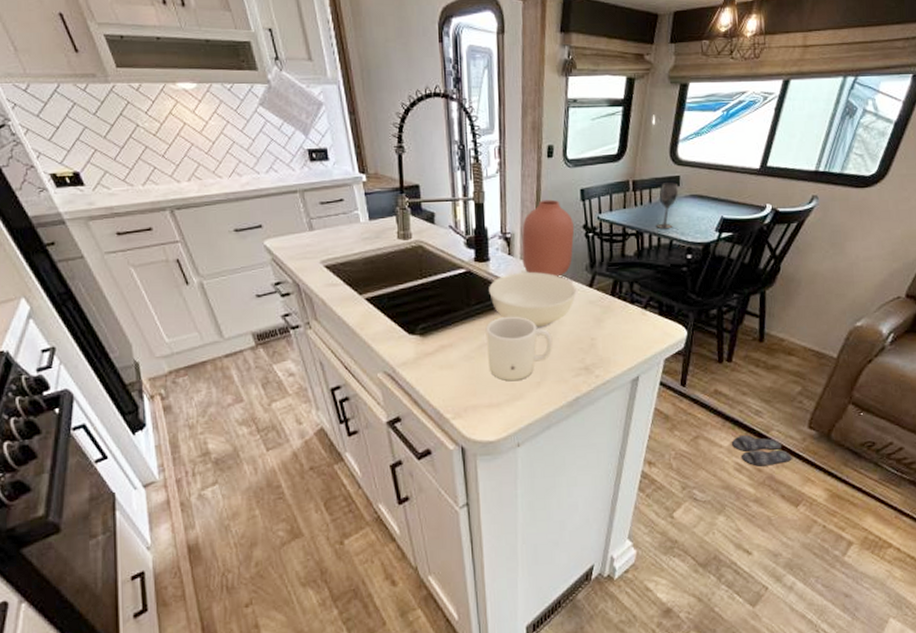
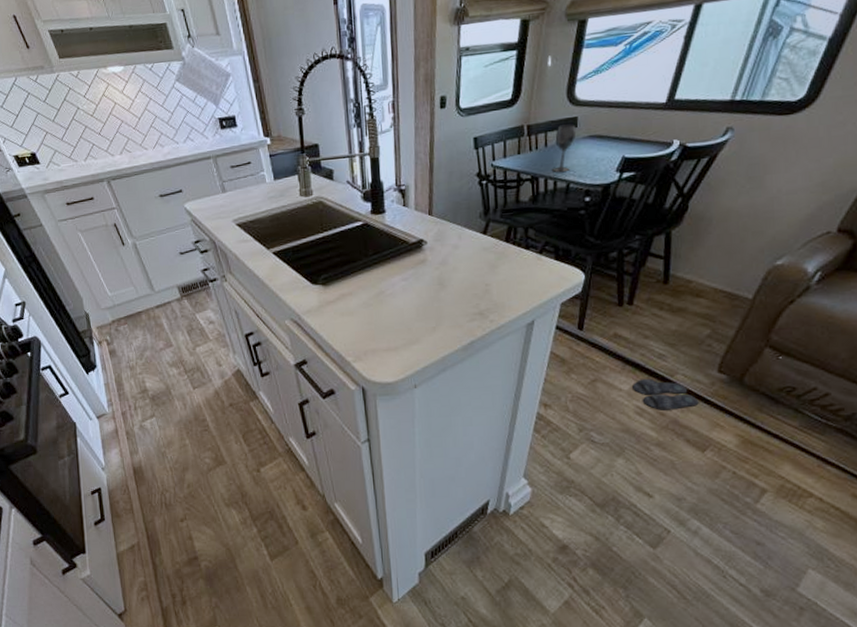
mug: present [485,316,553,382] -> none [382,264,448,327]
bowl: present [489,272,577,328] -> none [385,221,471,276]
vase: present [521,199,575,277] -> none [416,149,468,226]

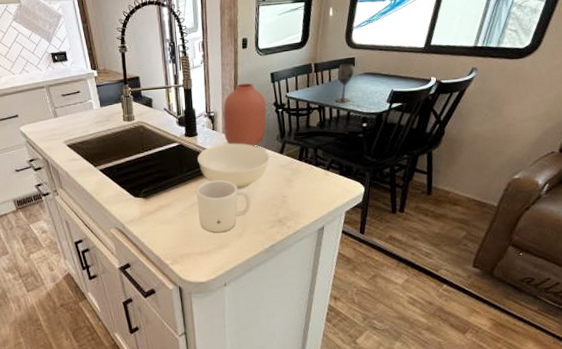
mug: none [382,264,448,327] -> present [196,179,251,233]
bowl: none [385,221,471,276] -> present [197,143,270,189]
vase: none [416,149,468,226] -> present [223,83,267,147]
slippers: present [633,379,699,410] -> none [406,274,459,300]

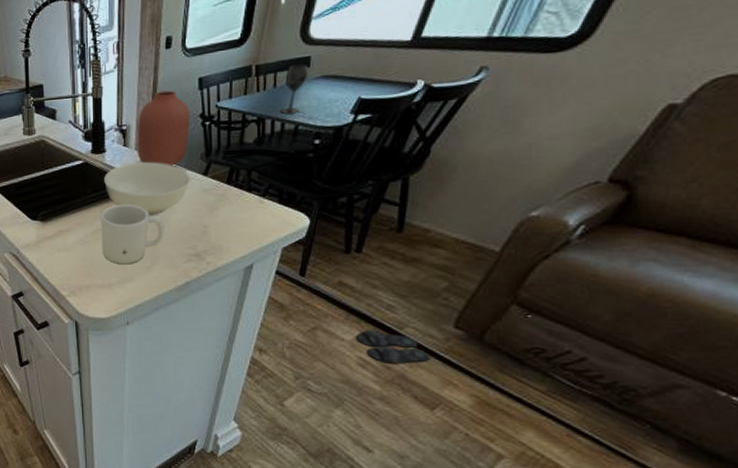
slippers: none [406,274,459,300] -> present [356,330,430,364]

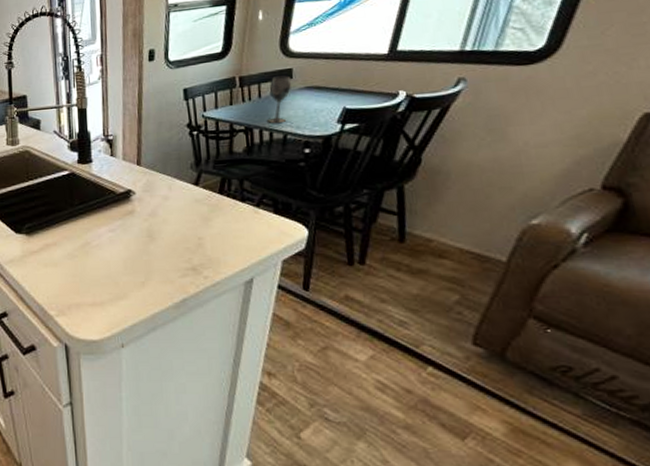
mug: present [100,204,164,265] -> none [88,215,158,281]
bowl: present [104,162,191,215] -> none [92,172,182,227]
vase: present [137,90,191,166] -> none [124,100,178,176]
slippers: present [356,330,430,364] -> none [370,349,453,387]

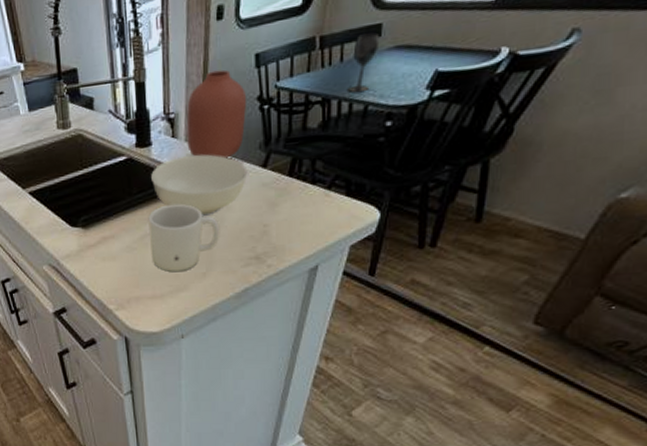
mug: none [88,215,158,281] -> present [148,203,220,272]
bowl: none [92,172,182,227] -> present [151,154,248,216]
vase: none [124,100,178,176] -> present [186,69,247,159]

